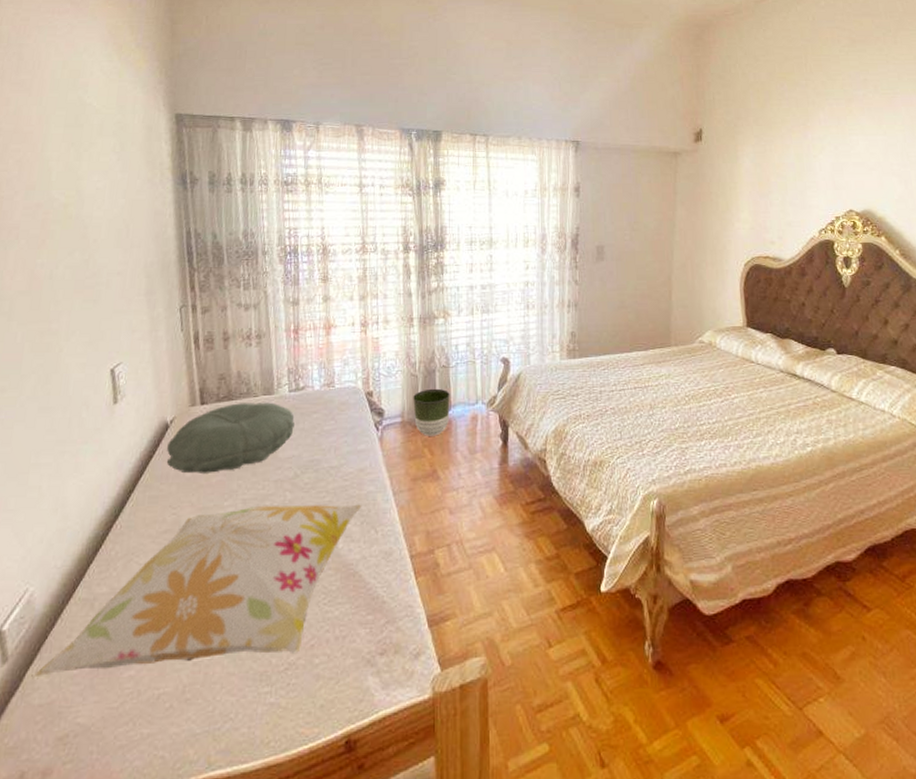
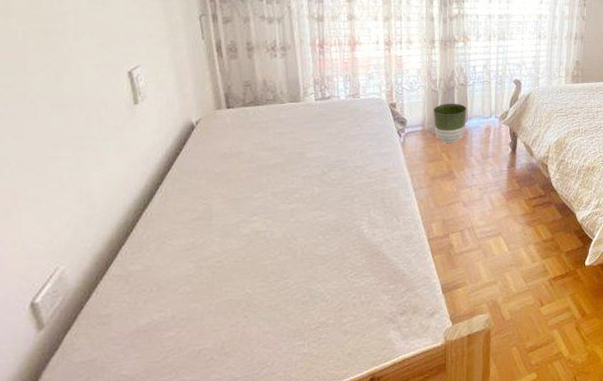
decorative pillow: present [33,504,361,678] -> none [72,197,384,341]
pillow: present [167,402,295,474] -> none [194,108,321,169]

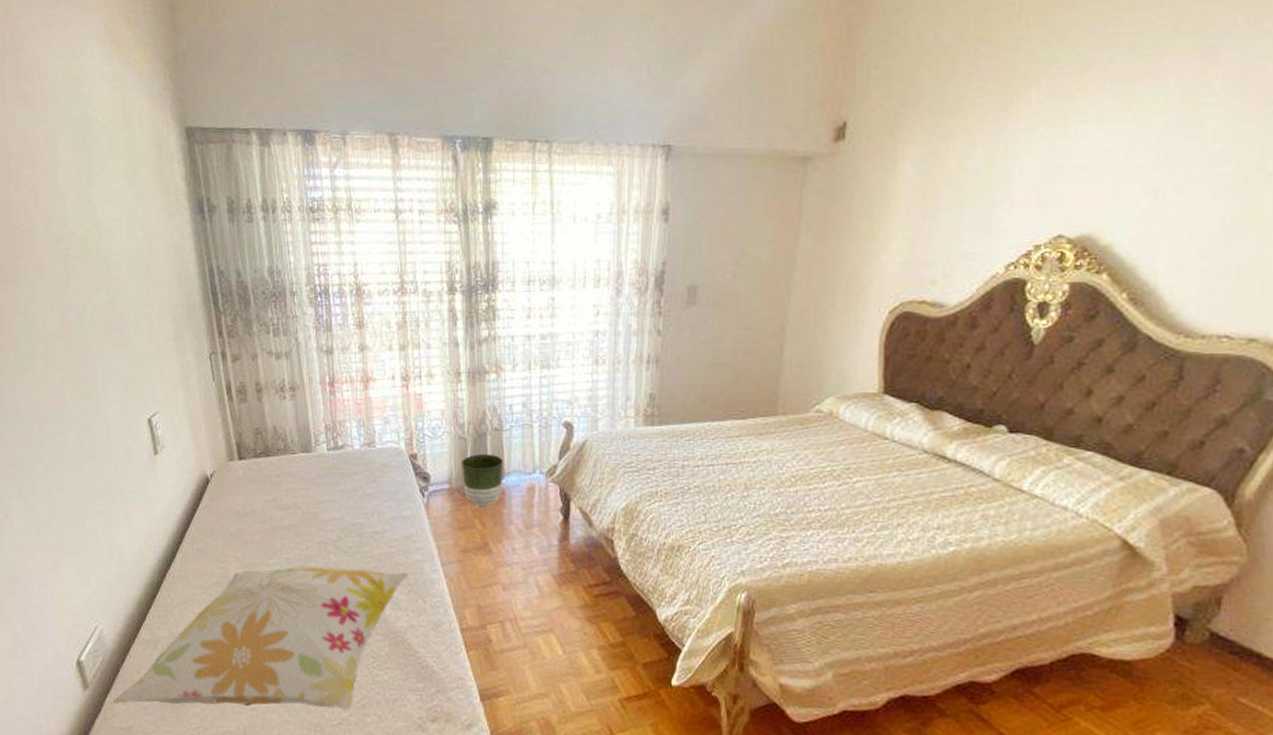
decorative pillow: none [72,197,384,341] -> present [111,565,408,710]

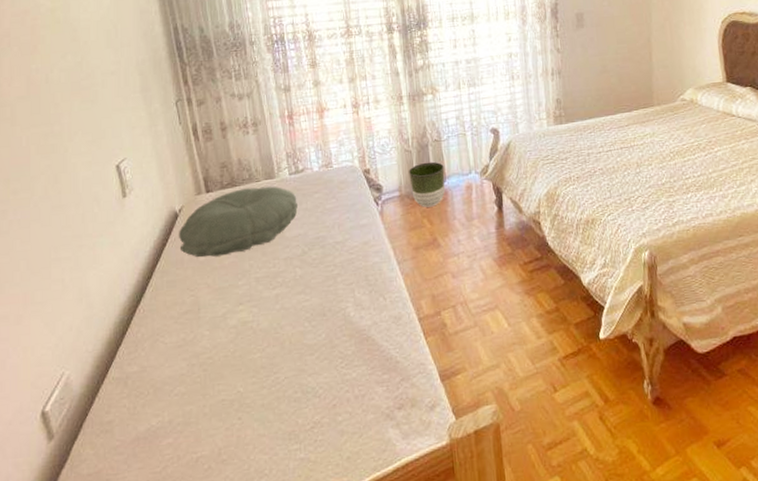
decorative pillow: present [111,565,408,710] -> none [79,275,368,451]
pillow: none [210,460,335,530] -> present [179,186,298,258]

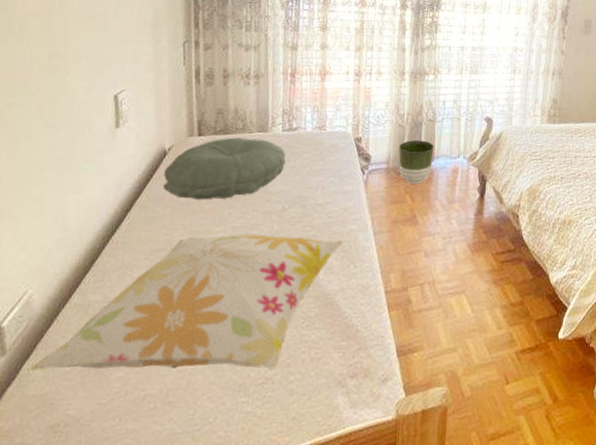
decorative pillow: none [79,275,368,451] -> present [28,233,343,371]

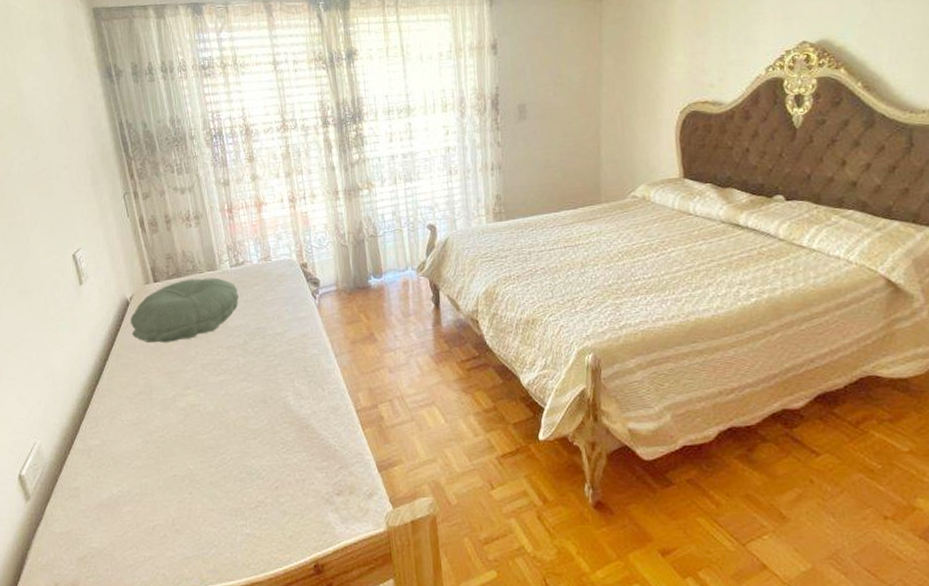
decorative pillow: present [28,233,343,371] -> none [51,366,307,512]
planter: present [398,139,434,184] -> none [345,257,382,302]

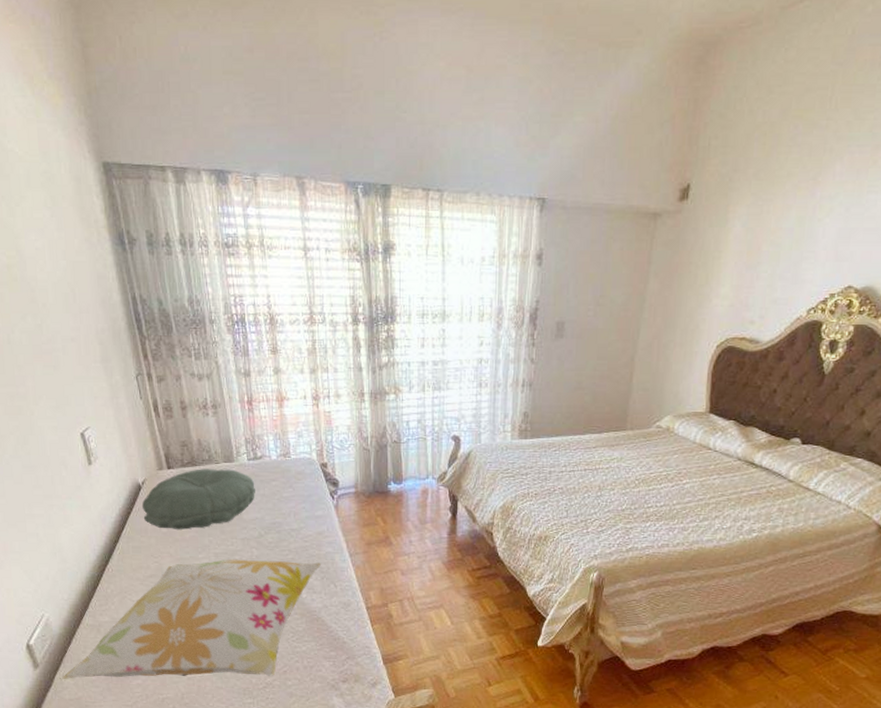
decorative pillow: none [51,366,307,512] -> present [61,559,321,680]

